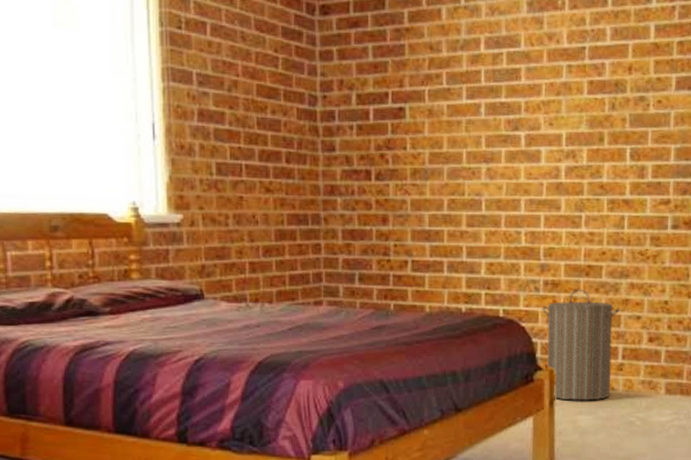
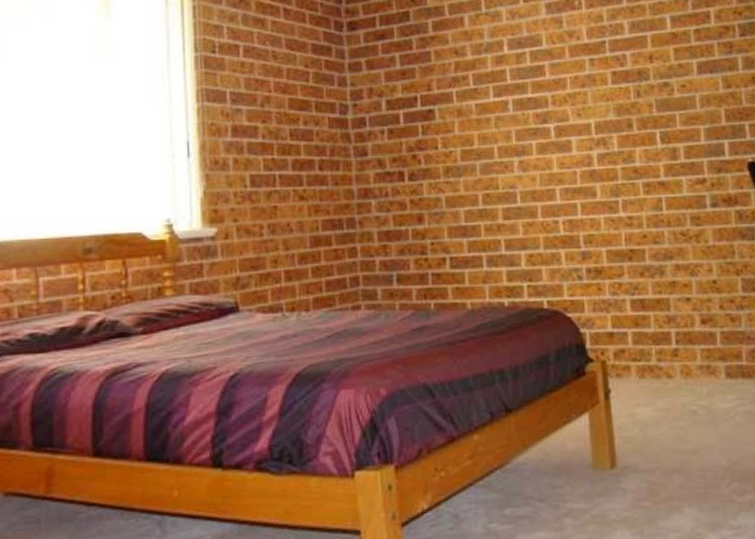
laundry hamper: present [542,288,621,401] -> none [587,273,669,393]

